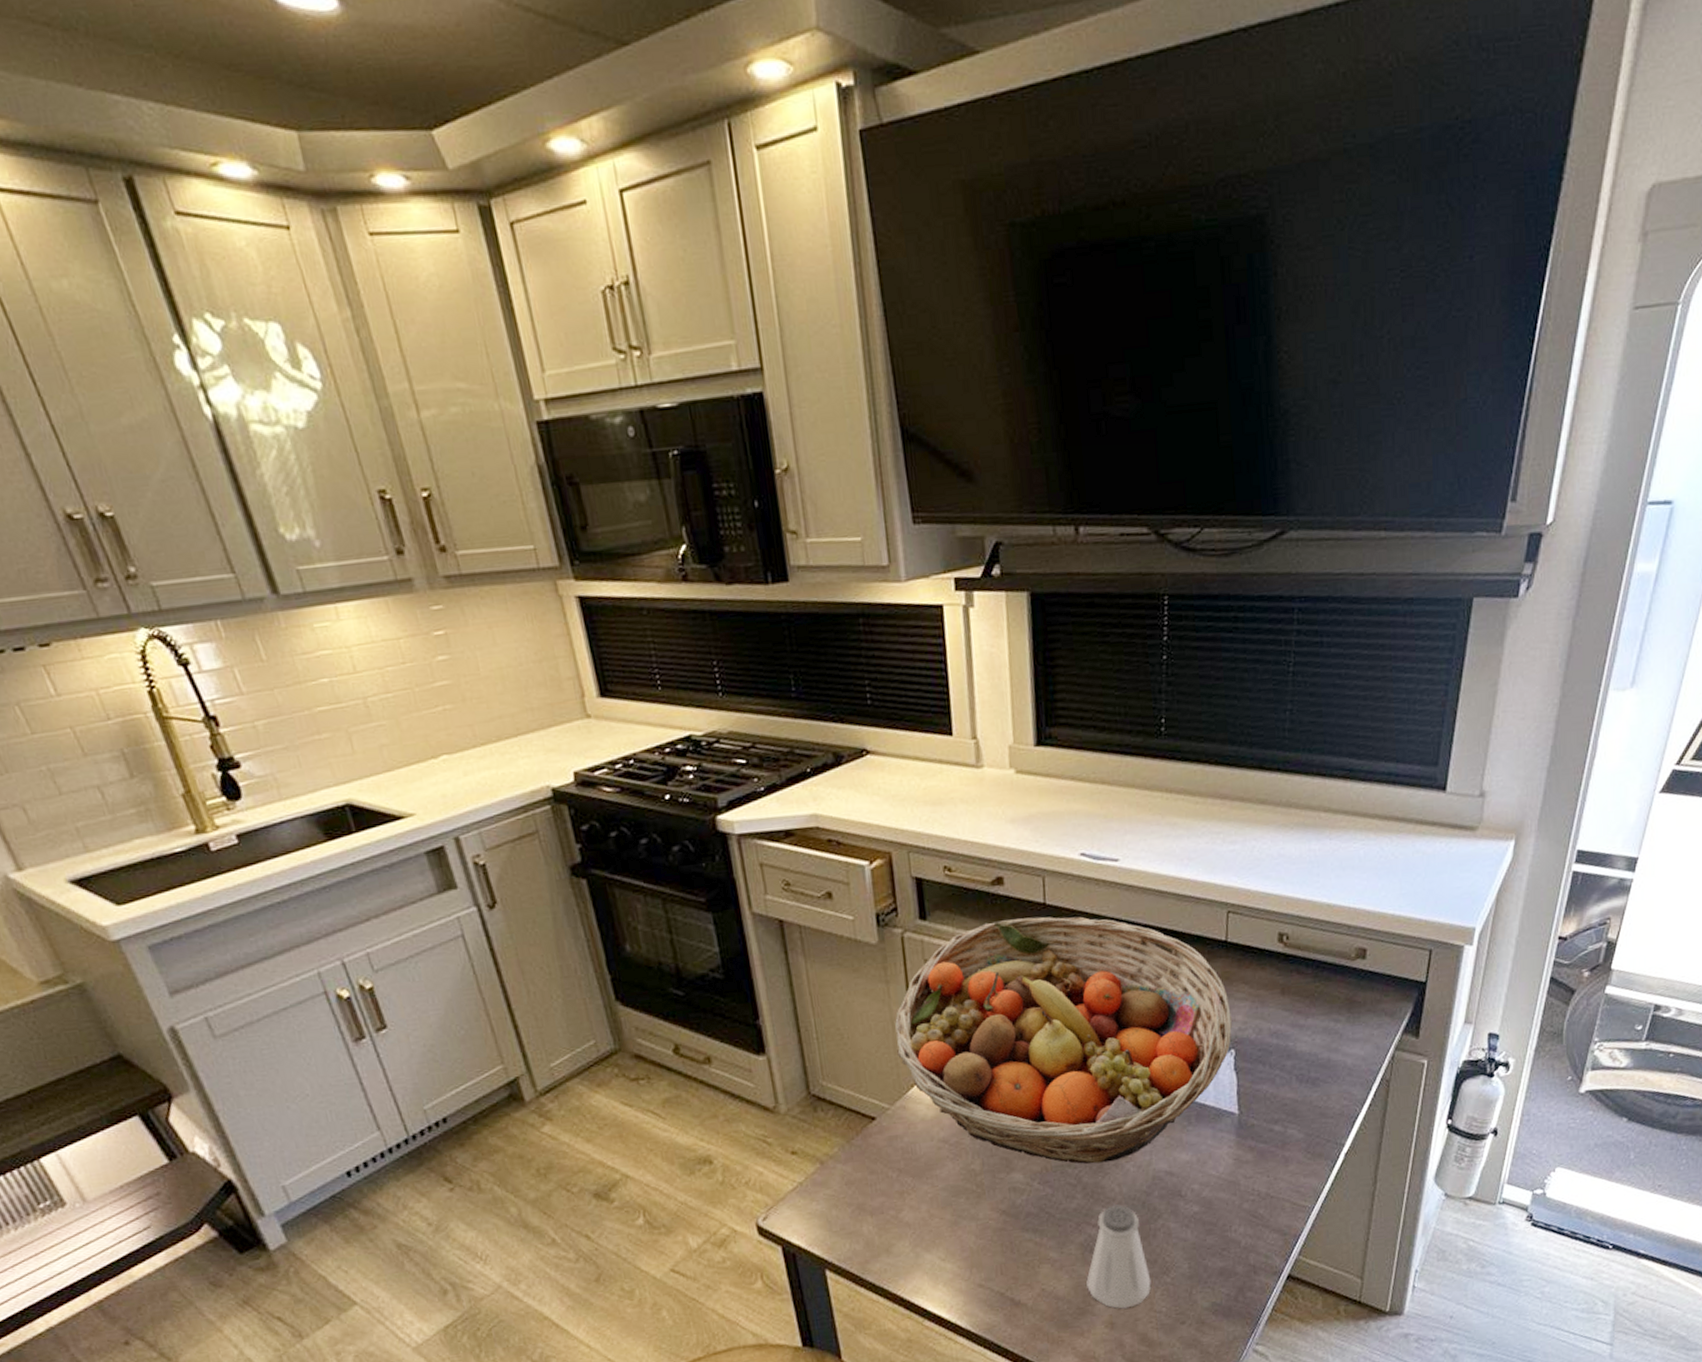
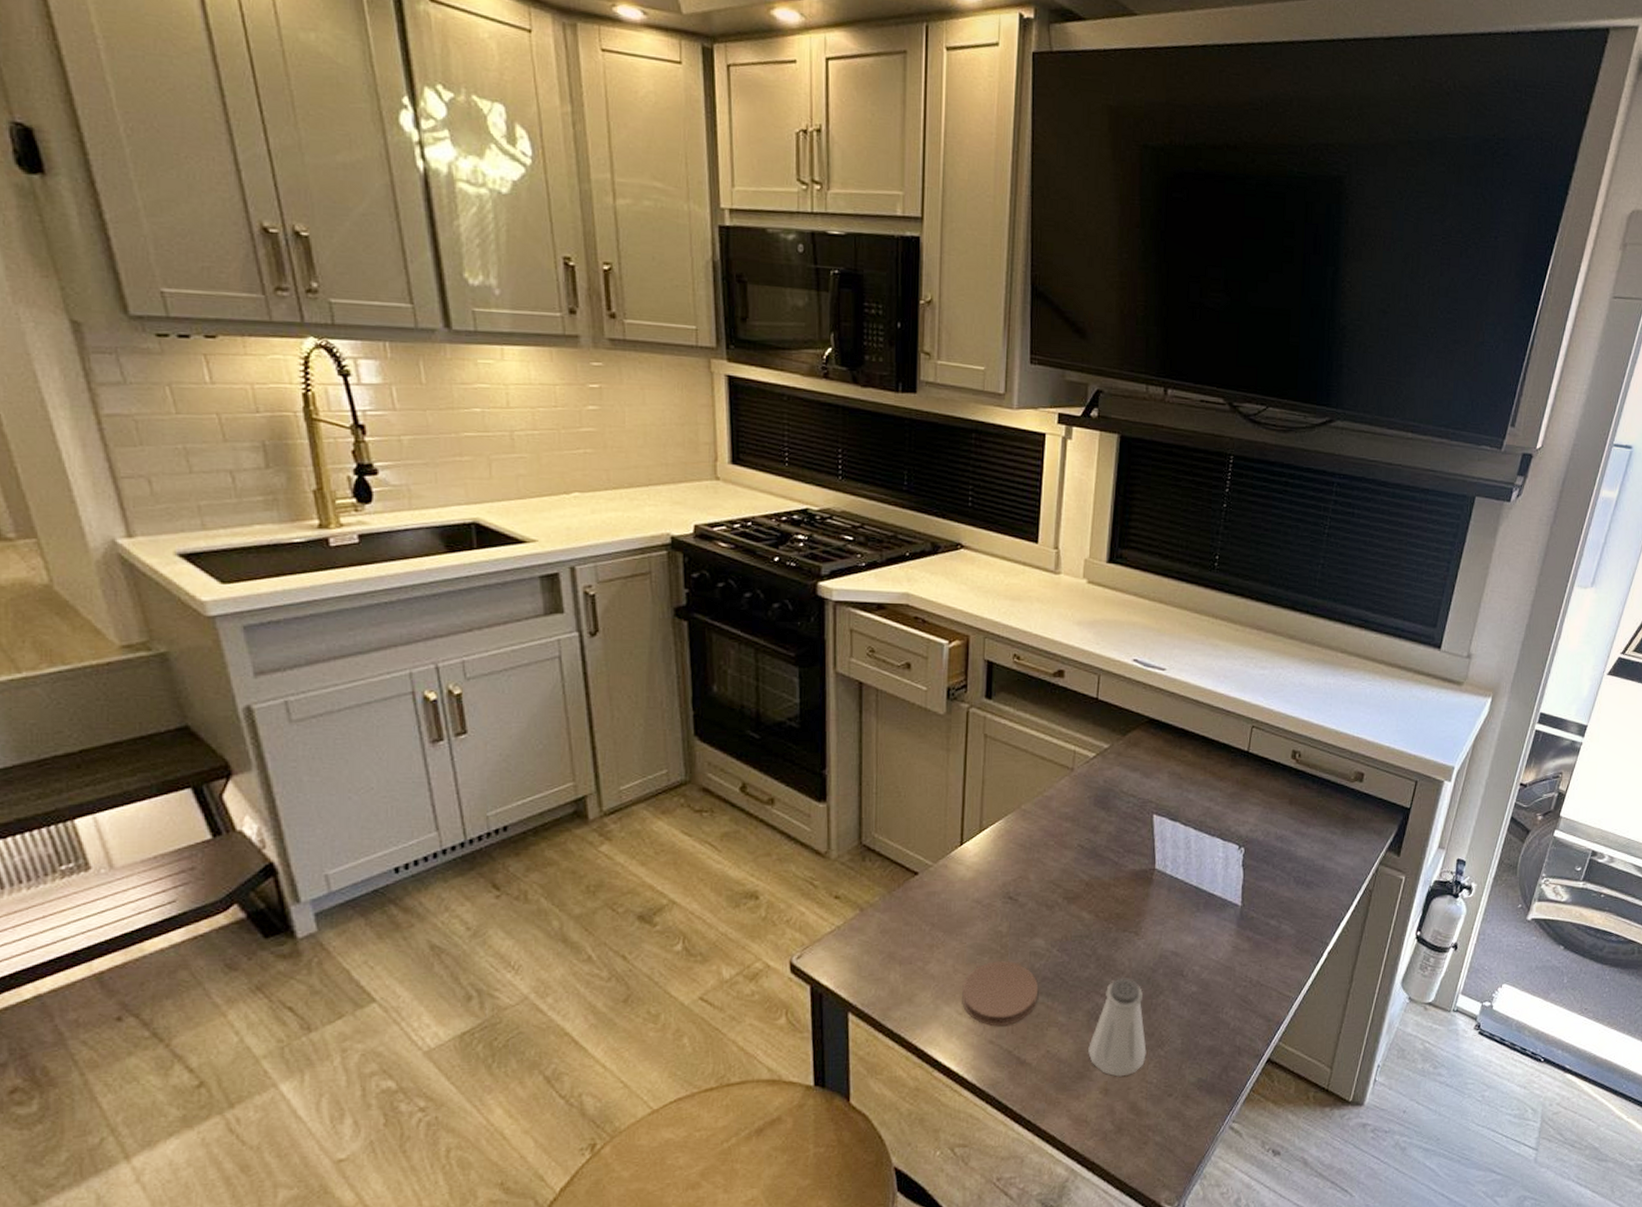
fruit basket: present [895,916,1232,1164] -> none [947,708,1245,938]
coaster: none [941,1199,1024,1269] -> present [962,960,1039,1027]

